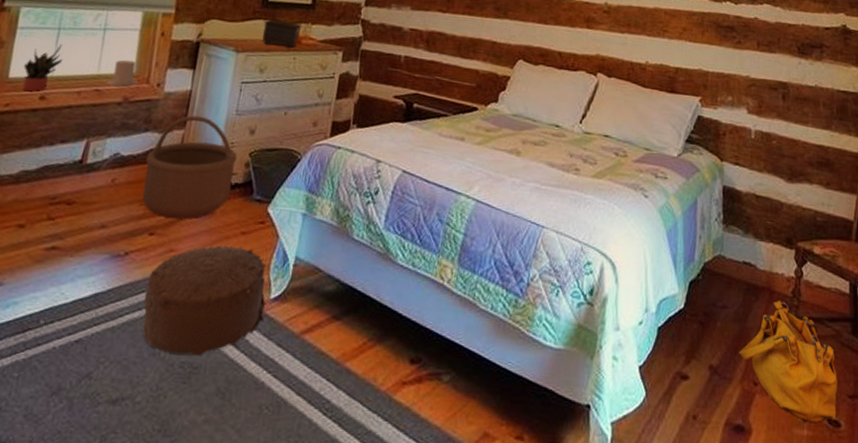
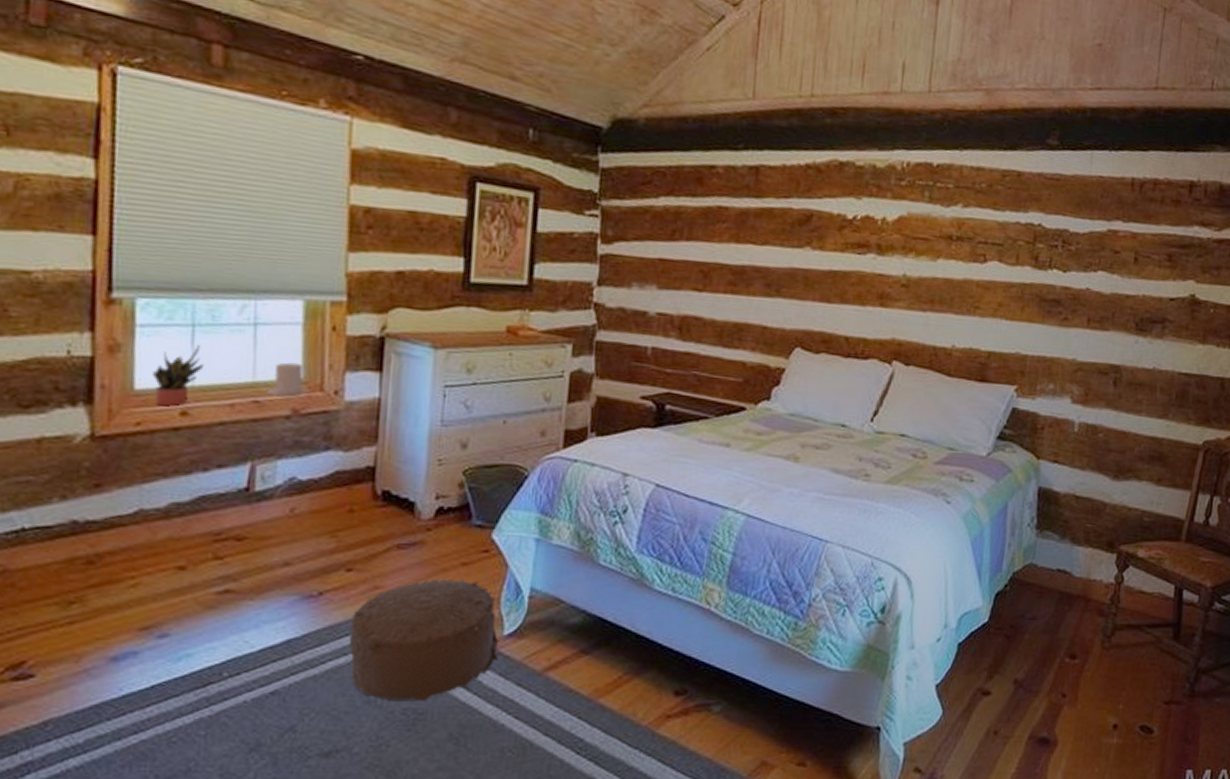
basket: present [142,115,237,219] -> none [331,428,448,551]
jewelry box: present [261,19,302,49] -> none [465,306,518,343]
handbag: present [739,300,837,422] -> none [1047,608,1155,730]

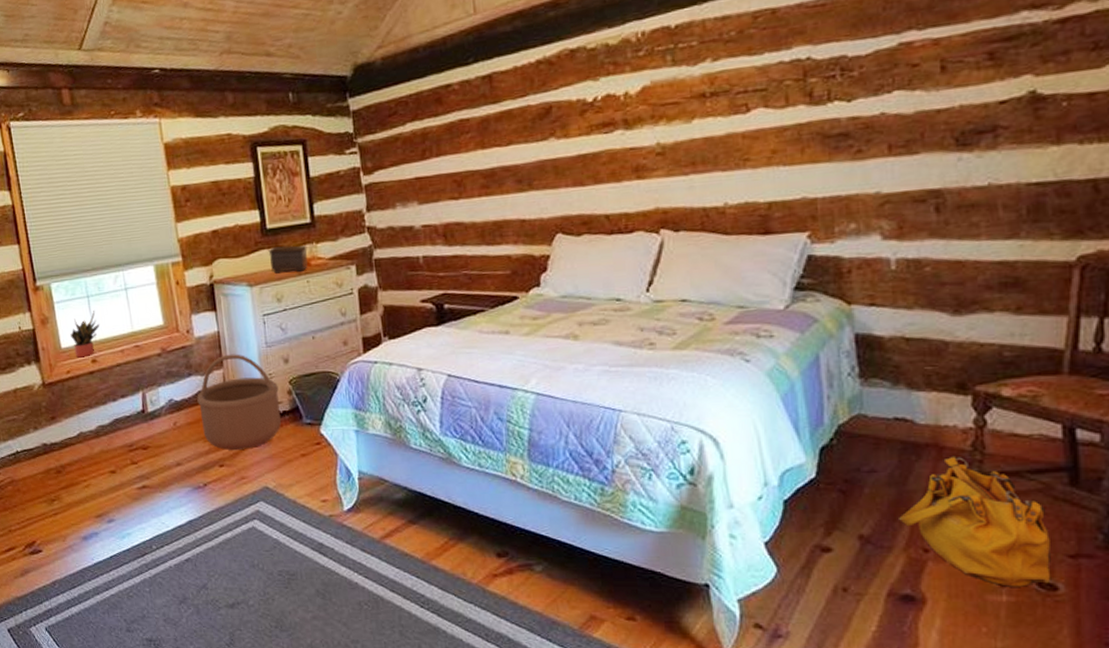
candle: present [266,362,310,398] -> none [142,313,170,341]
basket: none [331,428,448,551] -> present [197,354,281,450]
pouf: present [348,579,498,700] -> none [230,467,343,564]
jewelry box: none [465,306,518,343] -> present [268,245,308,274]
handbag: none [1047,608,1155,730] -> present [899,456,1051,587]

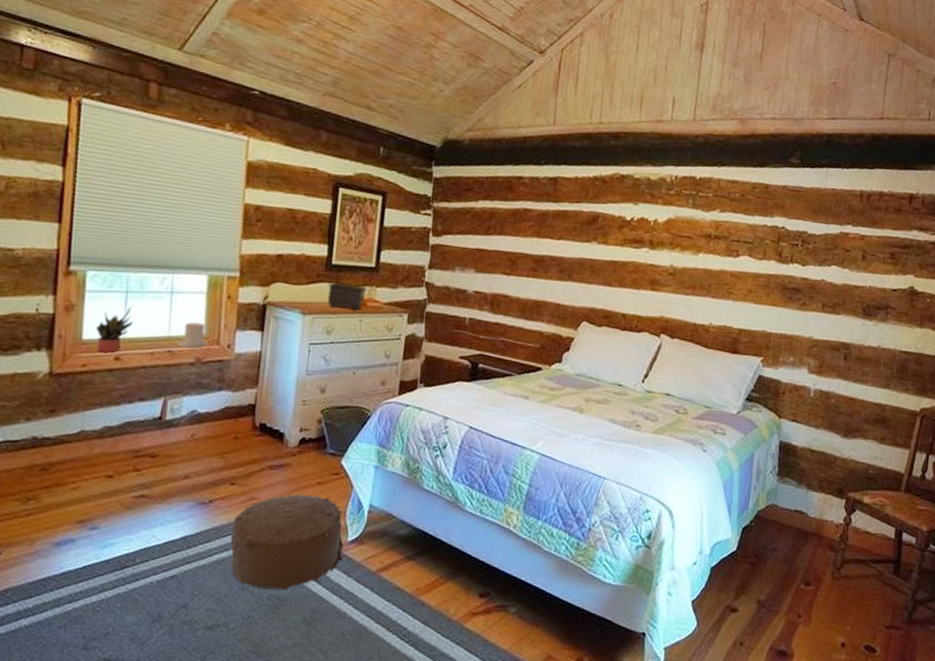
candle: none [142,313,170,341] -> present [177,322,210,349]
basket: present [197,354,281,450] -> none [221,375,310,471]
pouf: none [230,467,343,564] -> present [230,494,343,590]
handbag: present [899,456,1051,587] -> none [786,544,877,649]

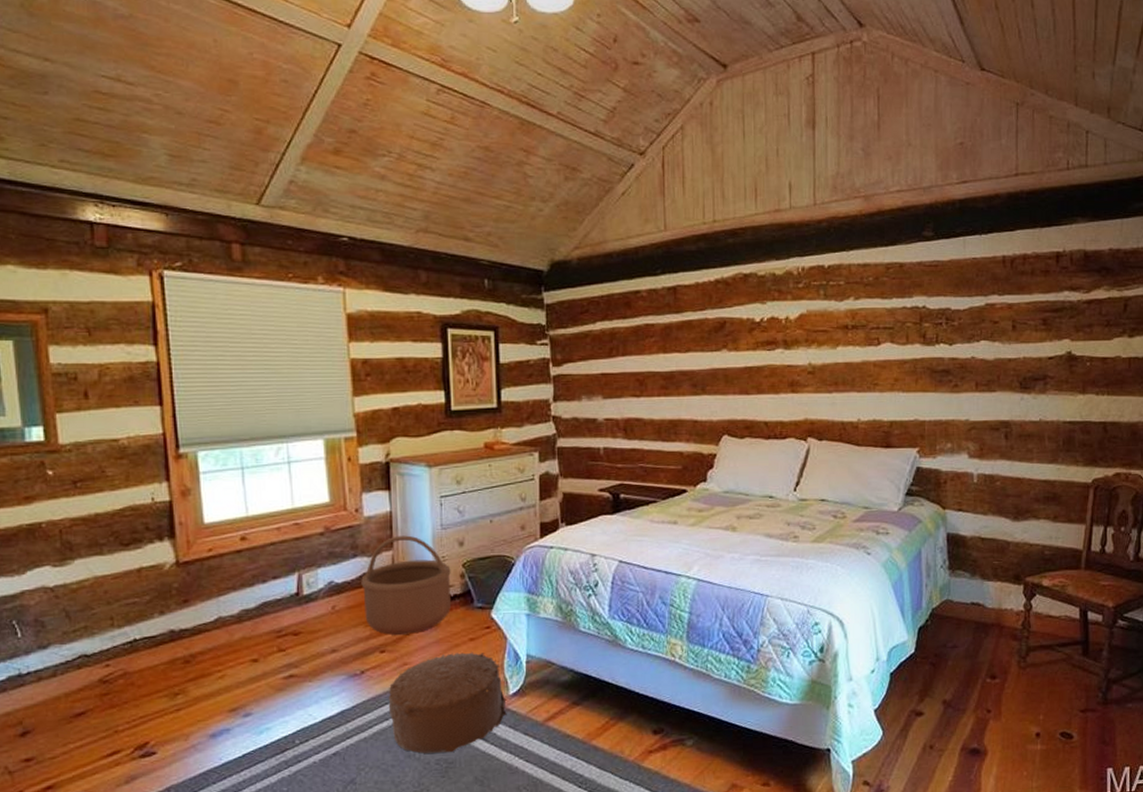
potted plant: present [96,307,134,354] -> none [217,484,255,535]
candle: present [177,322,210,349] -> none [303,490,337,518]
basket: none [221,375,310,471] -> present [361,535,451,635]
jewelry box: present [326,282,367,311] -> none [451,429,492,456]

